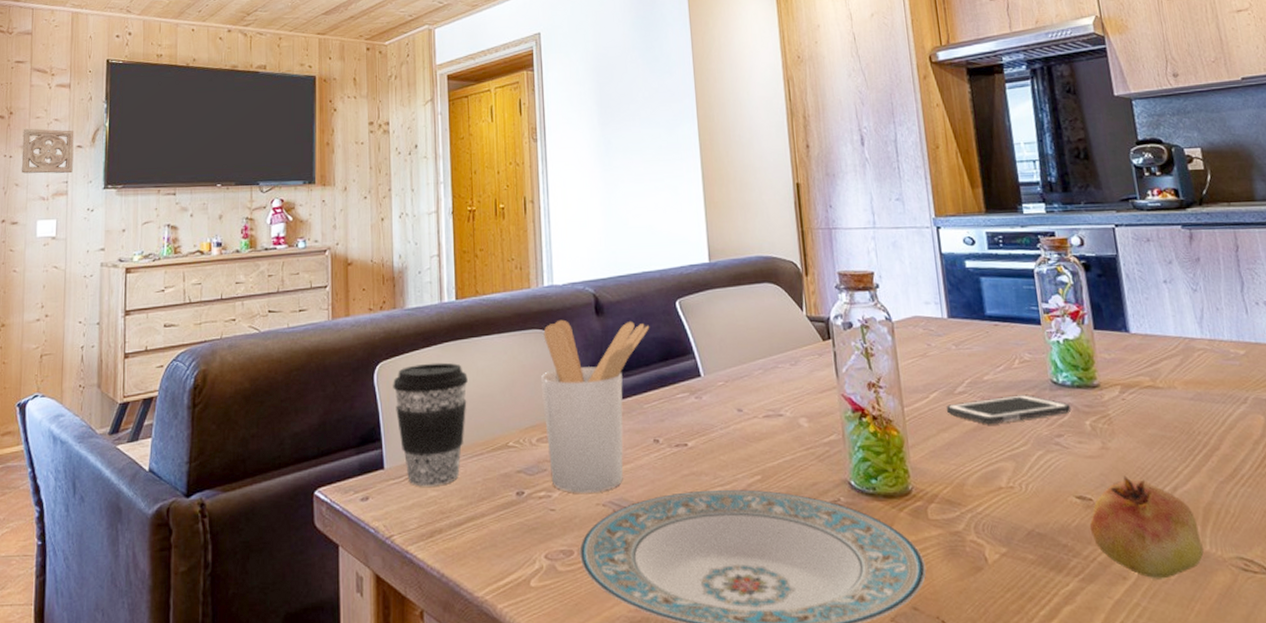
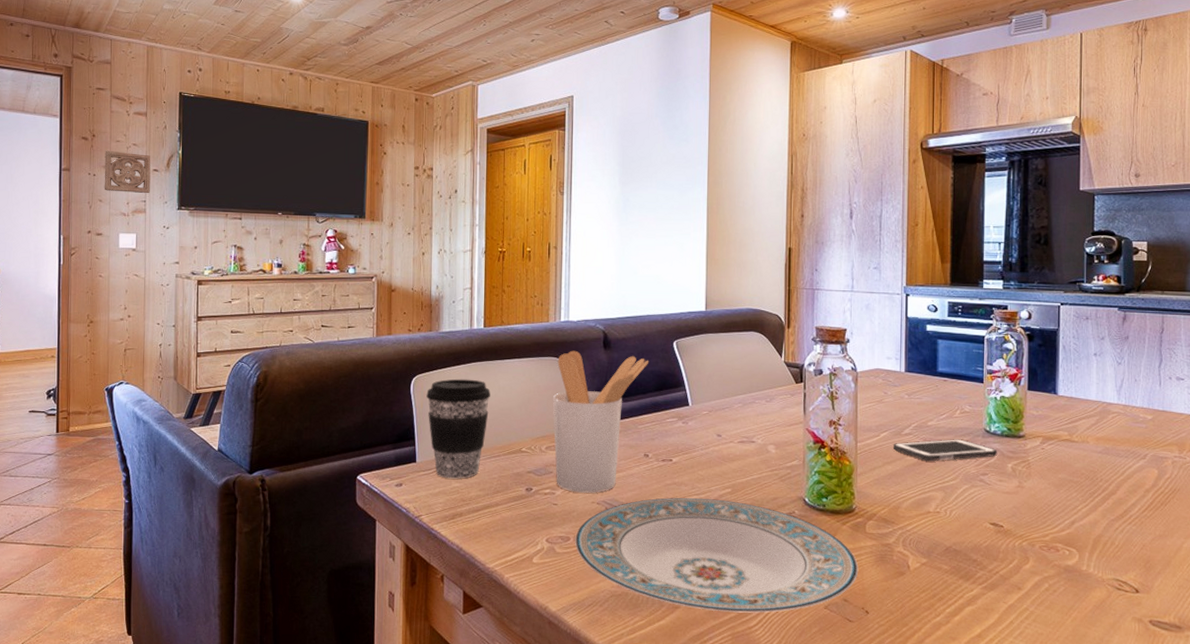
fruit: present [1089,475,1204,579] -> none [997,509,1088,591]

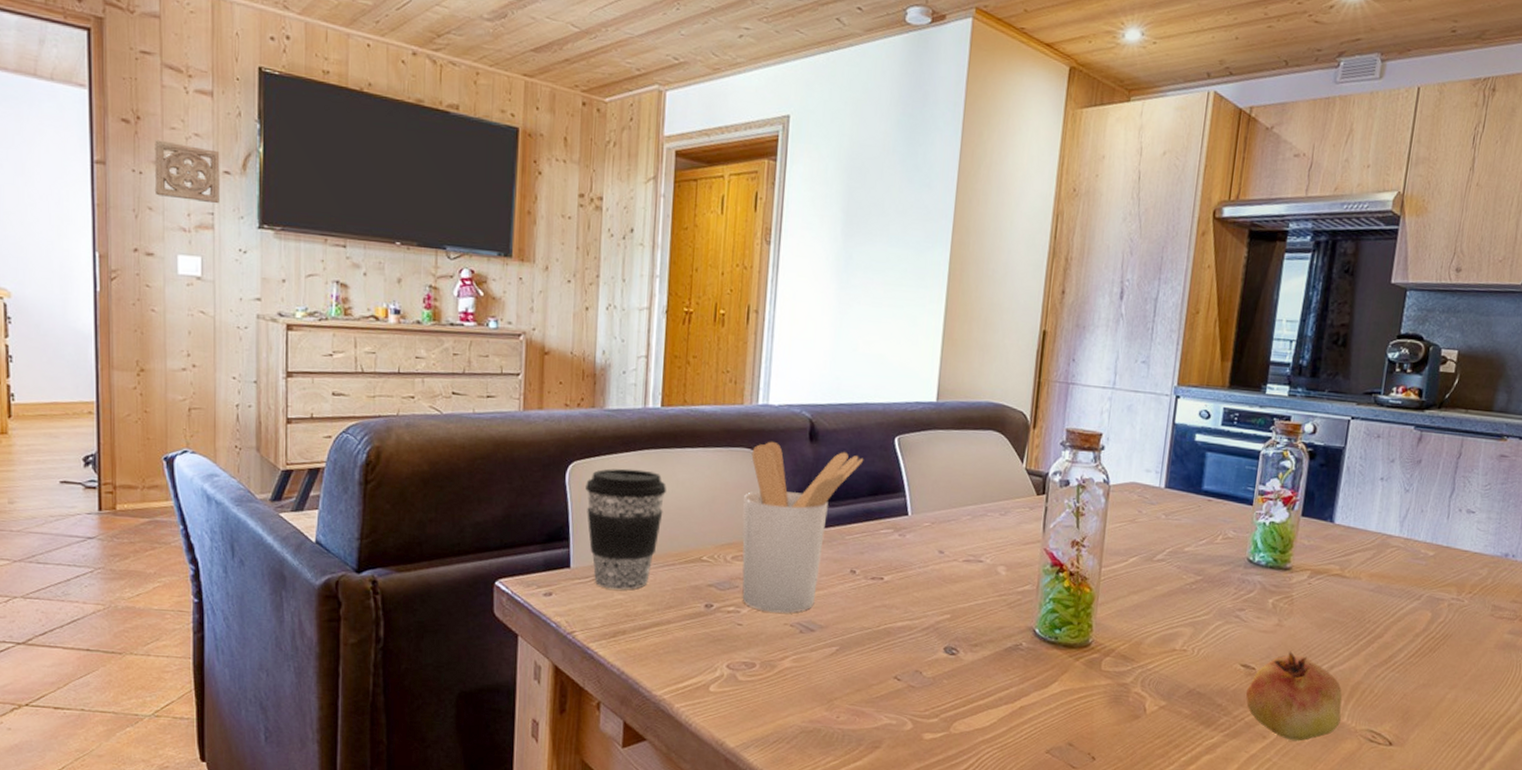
plate: present [575,497,859,613] -> none [761,622,1089,756]
cell phone: present [892,439,998,462] -> none [1141,568,1260,593]
fruit: none [997,509,1088,591] -> present [1246,651,1342,741]

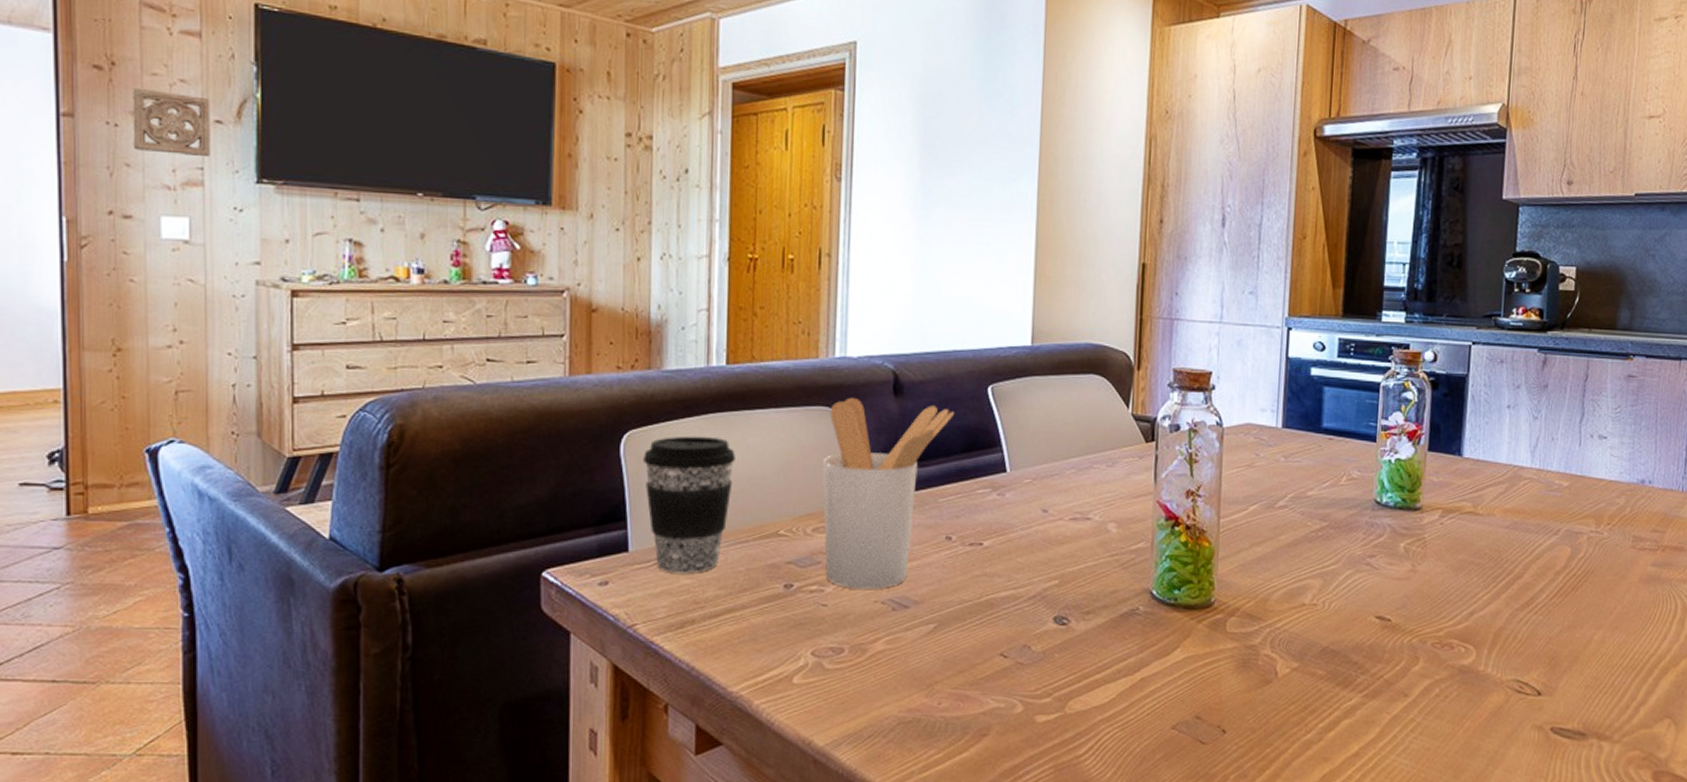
fruit: present [1246,651,1342,741] -> none [1383,598,1485,697]

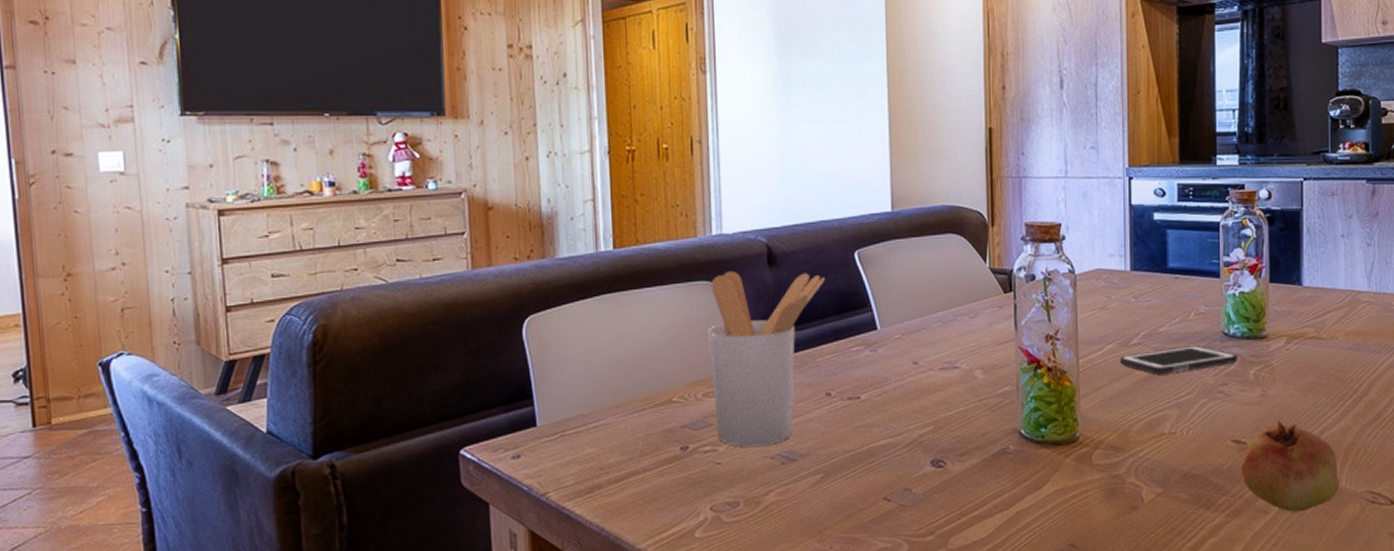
wall ornament: present [132,87,210,158] -> none [65,38,138,96]
coffee cup: present [643,436,735,574] -> none [544,316,628,443]
cell phone: none [1263,513,1389,541] -> present [1119,345,1238,375]
fruit: none [1383,598,1485,697] -> present [1240,420,1339,513]

